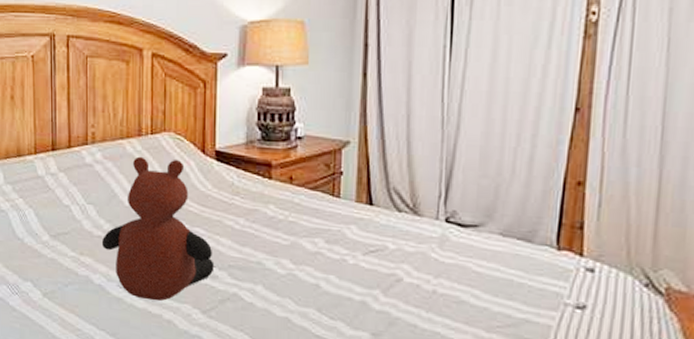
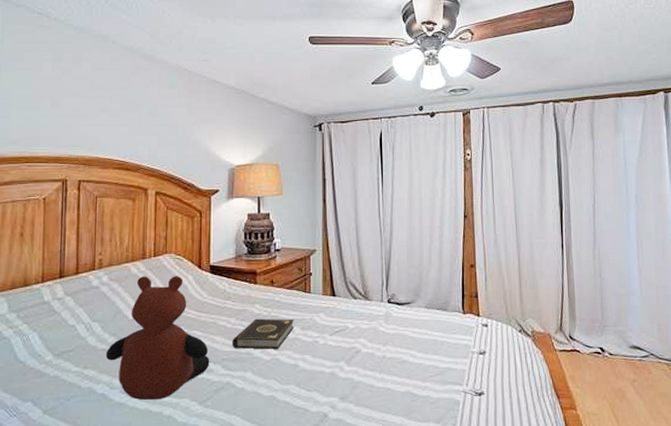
book: none [239,222,317,263] -> present [231,318,294,349]

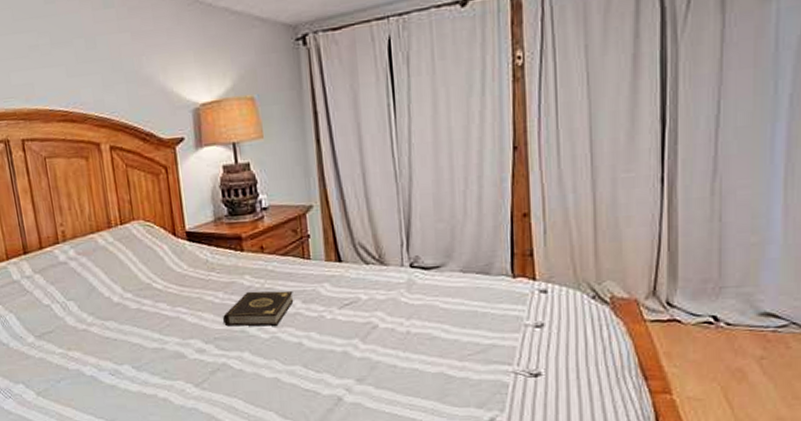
teddy bear: present [105,276,210,401] -> none [87,246,201,383]

